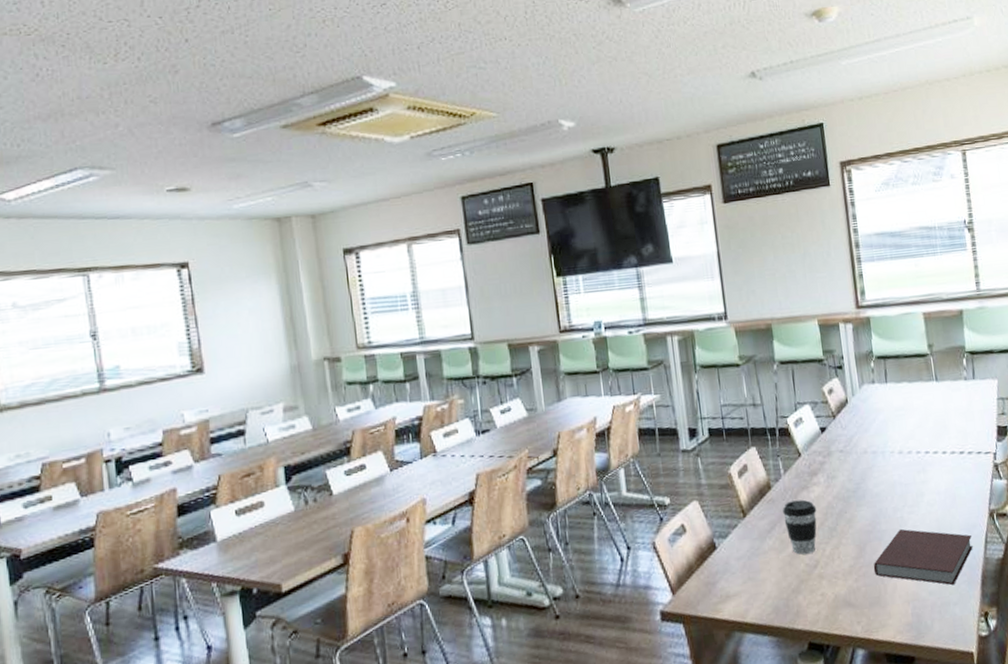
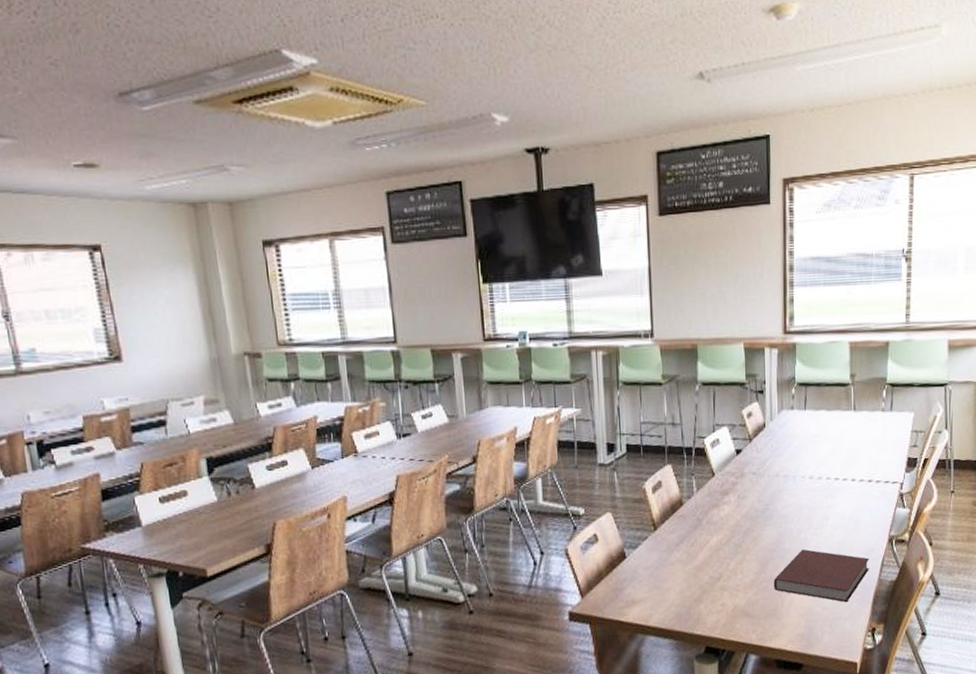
coffee cup: present [783,499,817,555] -> none [692,517,725,568]

